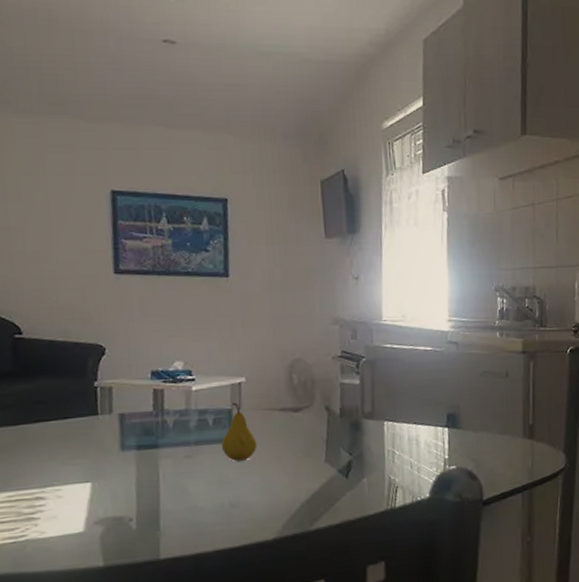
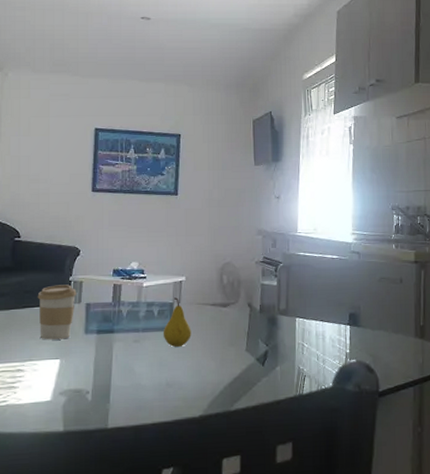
coffee cup: none [53,391,106,460] -> present [37,284,77,340]

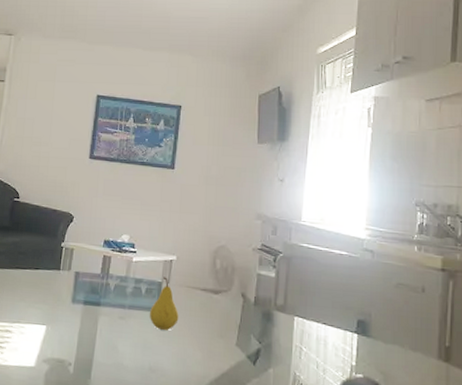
coffee cup: present [37,284,77,340] -> none [29,249,67,306]

